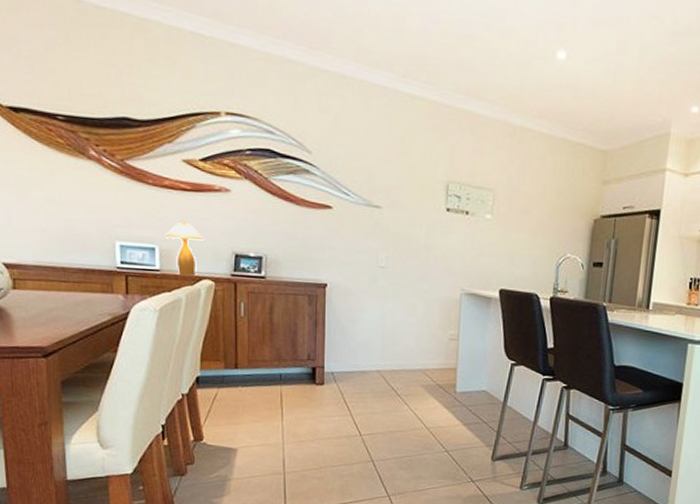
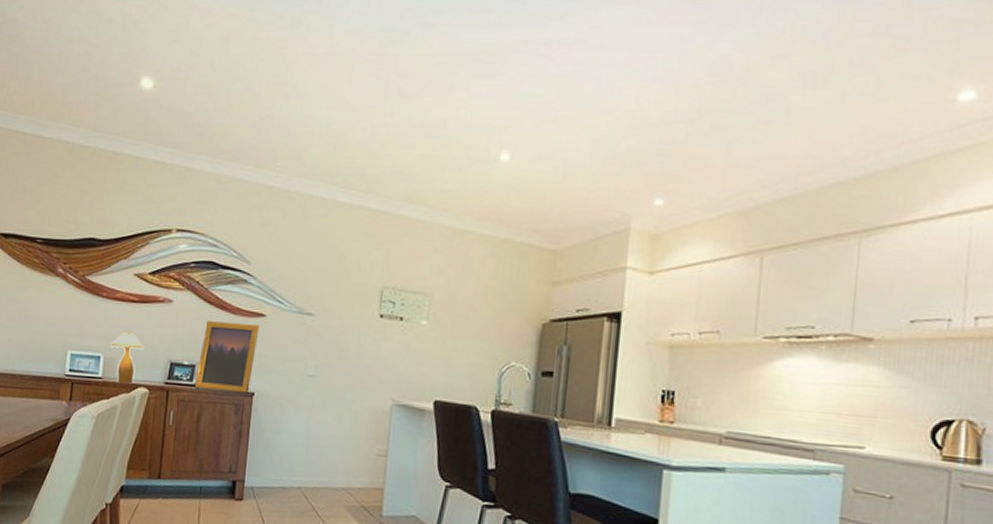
picture frame: none [263,212,327,285] -> present [194,321,260,394]

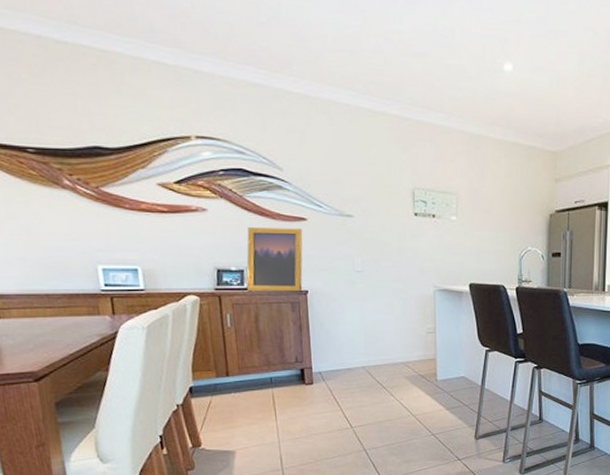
table lamp: present [111,330,144,385] -> none [146,241,185,294]

